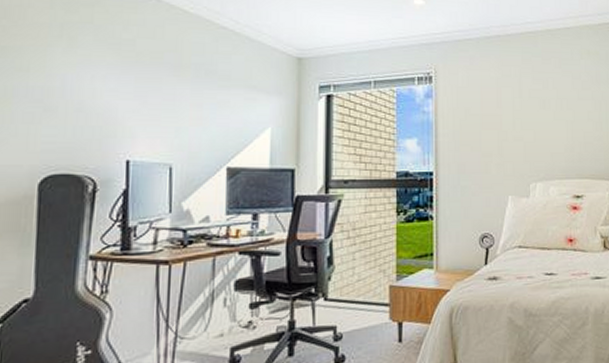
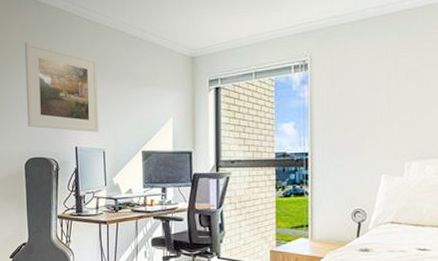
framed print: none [48,16,168,142] -> present [25,41,99,132]

